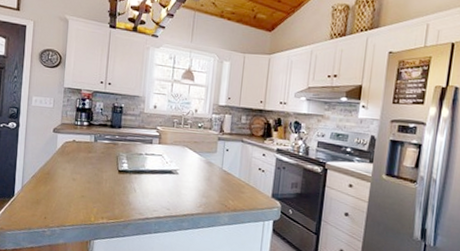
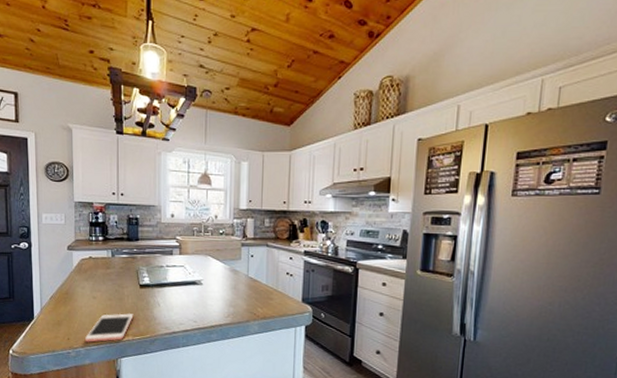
cell phone: none [60,196,110,223] -> present [84,313,134,342]

